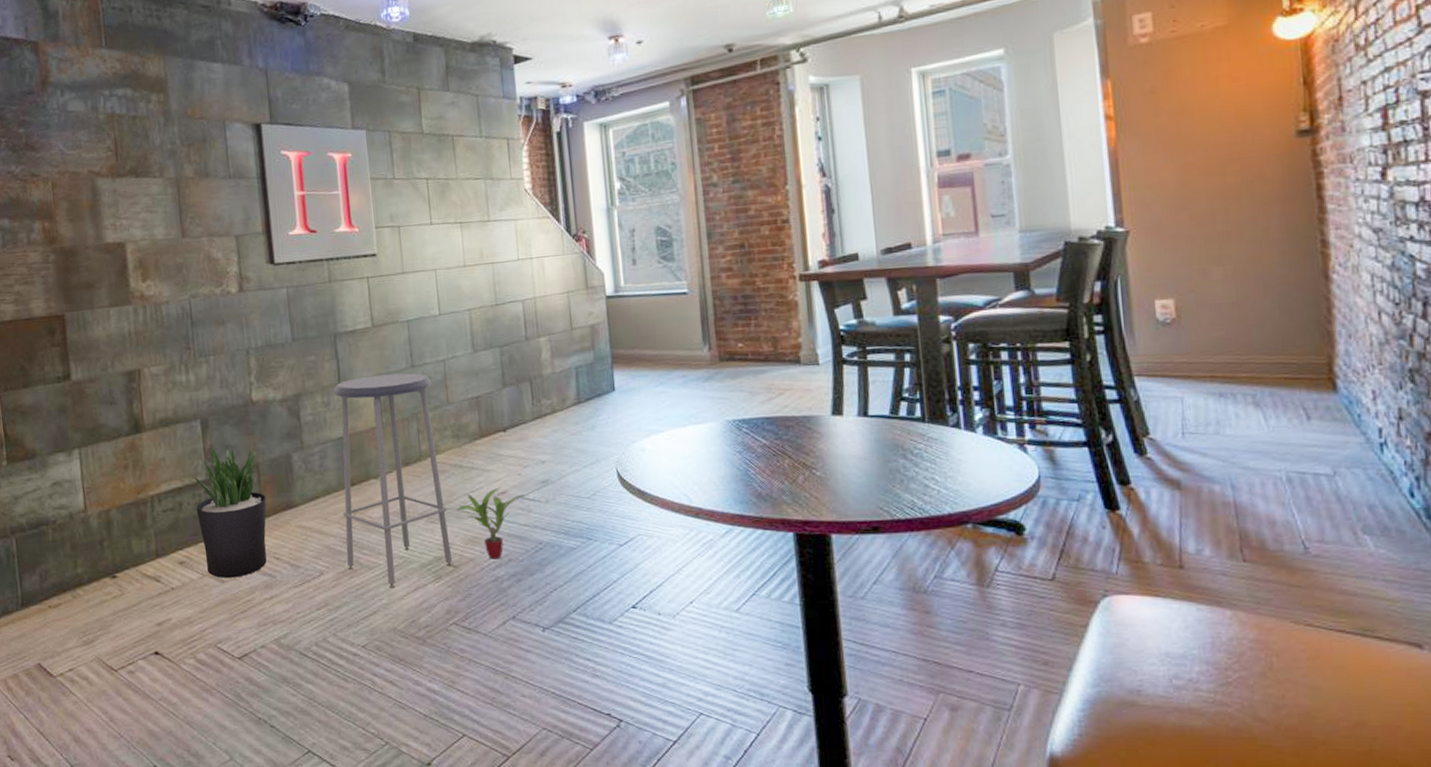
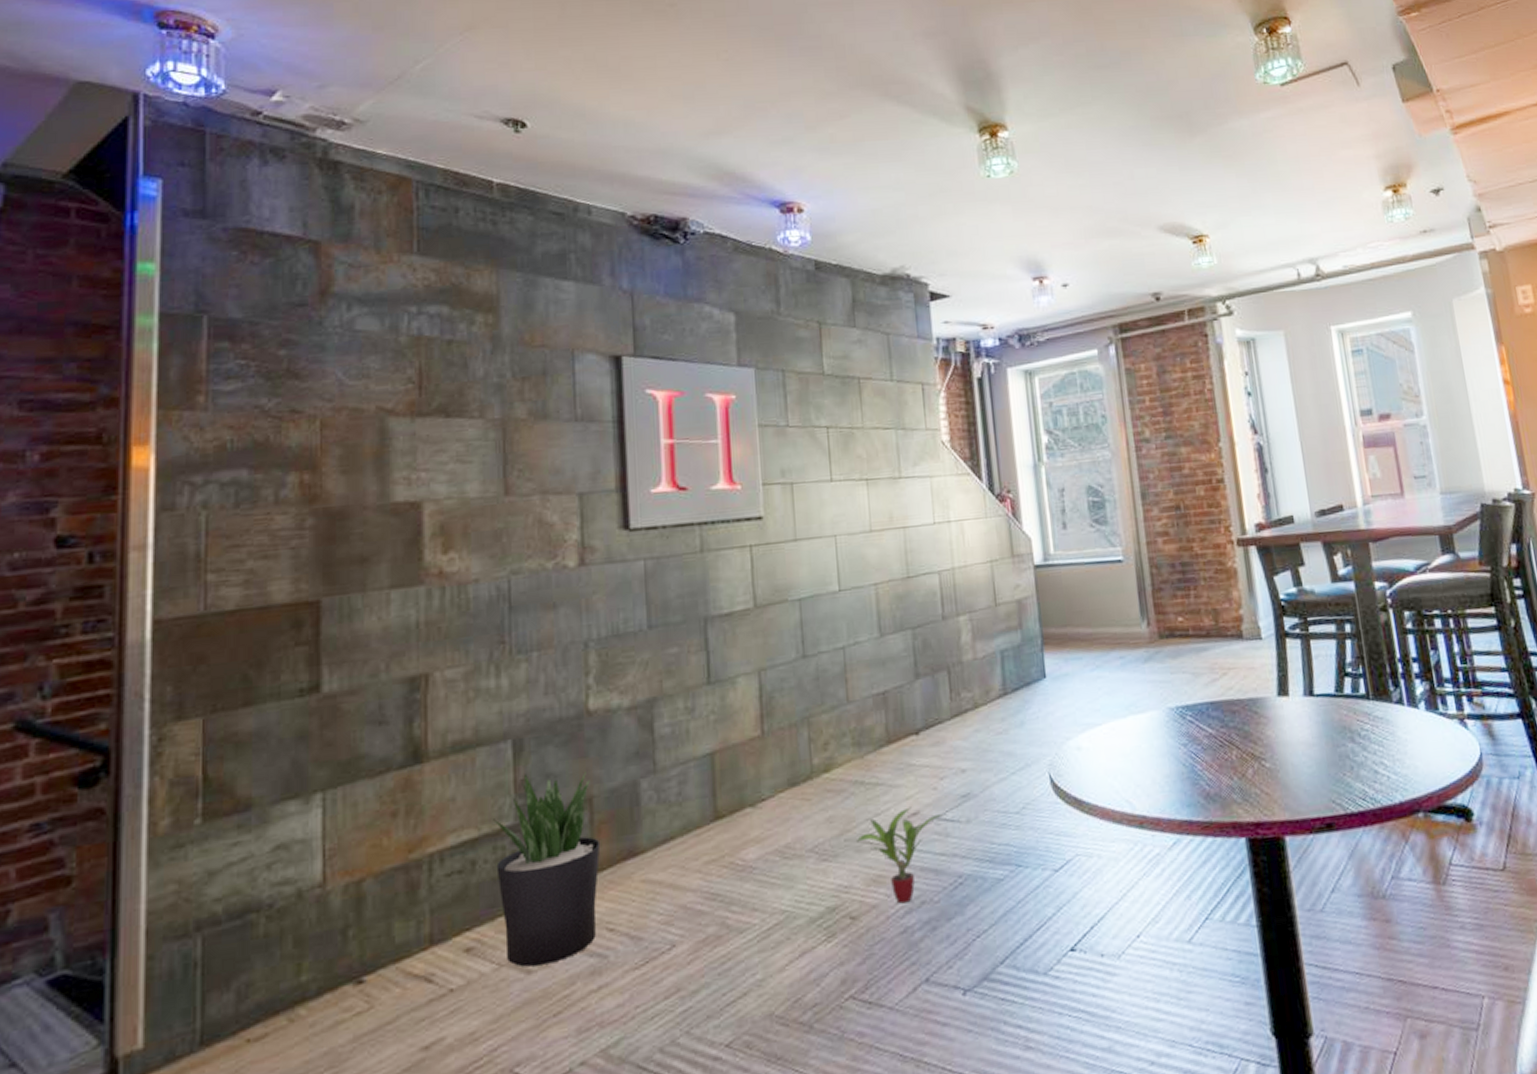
bar stool: present [334,373,453,588] -> none [701,665,850,957]

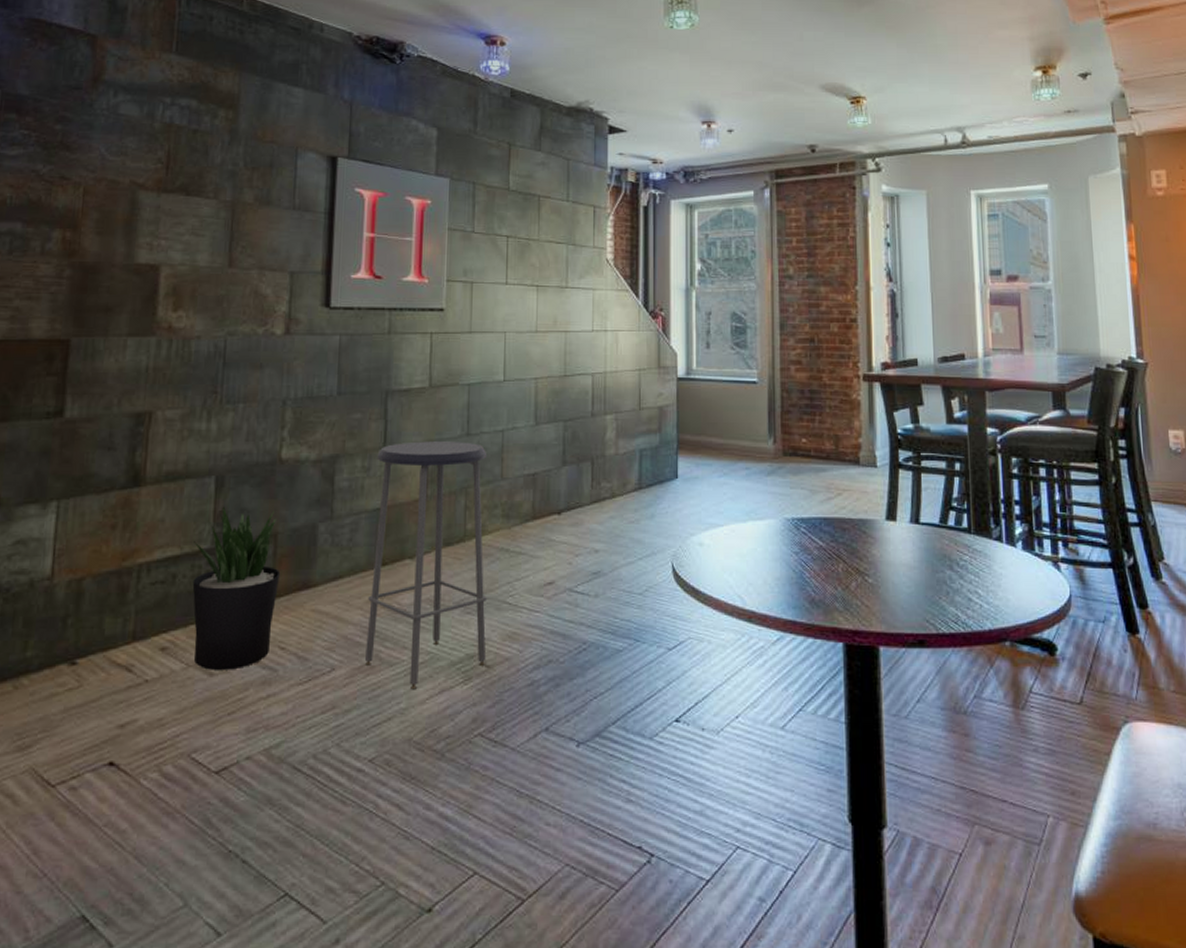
bar stool: none [701,665,850,957] -> present [364,441,488,690]
potted plant: present [857,807,943,904] -> none [498,577,575,660]

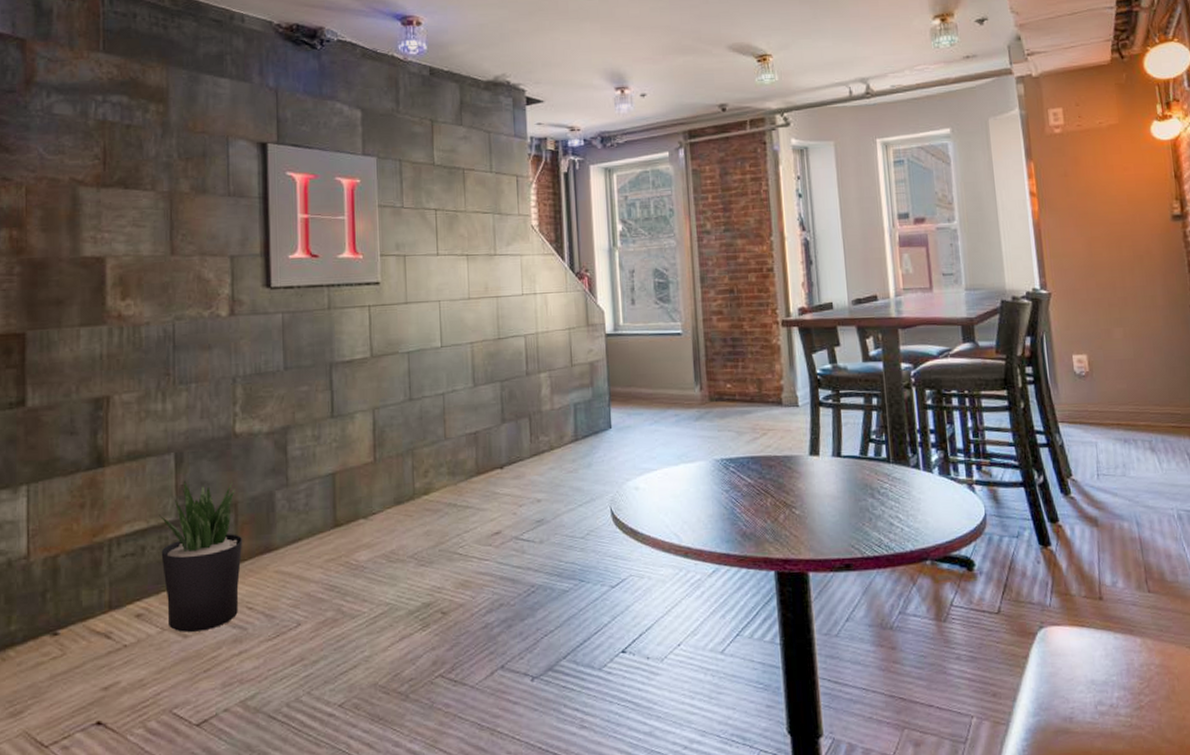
bar stool: present [364,441,488,690] -> none [326,406,442,639]

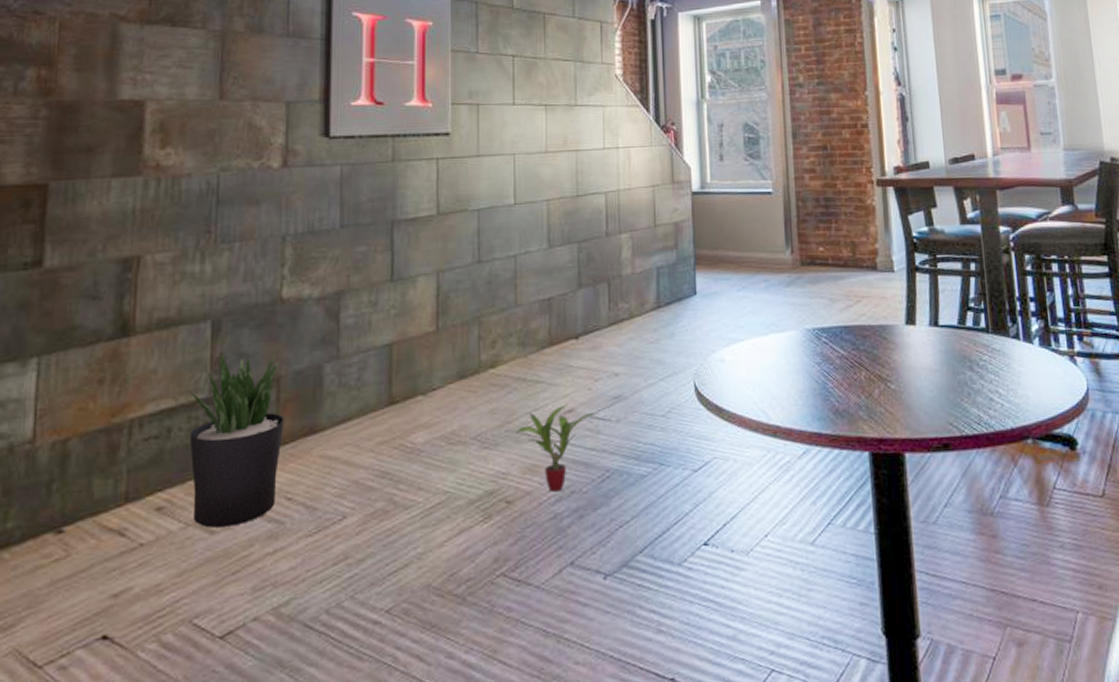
potted plant: none [449,527,520,605] -> present [516,404,596,492]

